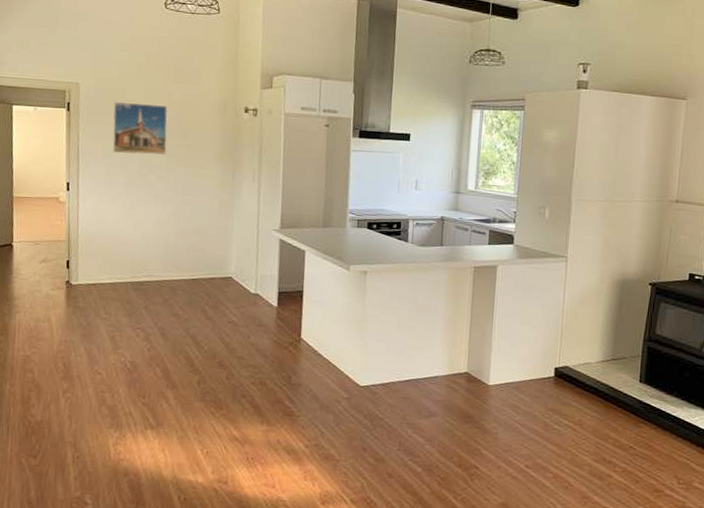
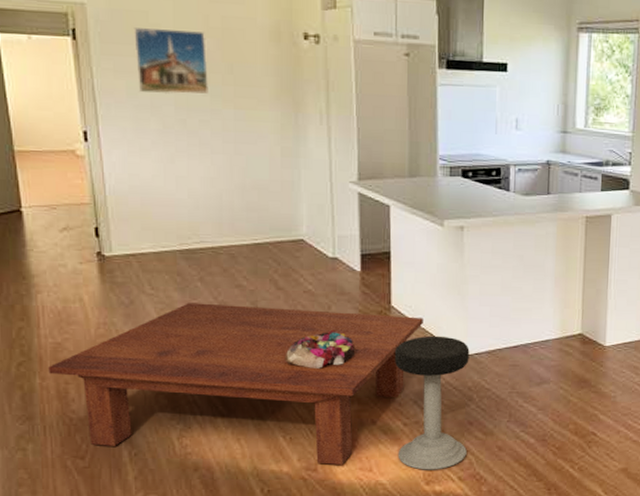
coffee table: none [17,327,328,481] -> present [48,303,423,466]
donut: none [208,357,267,391] -> present [285,330,354,369]
stool: none [298,366,367,491] -> present [394,335,470,470]

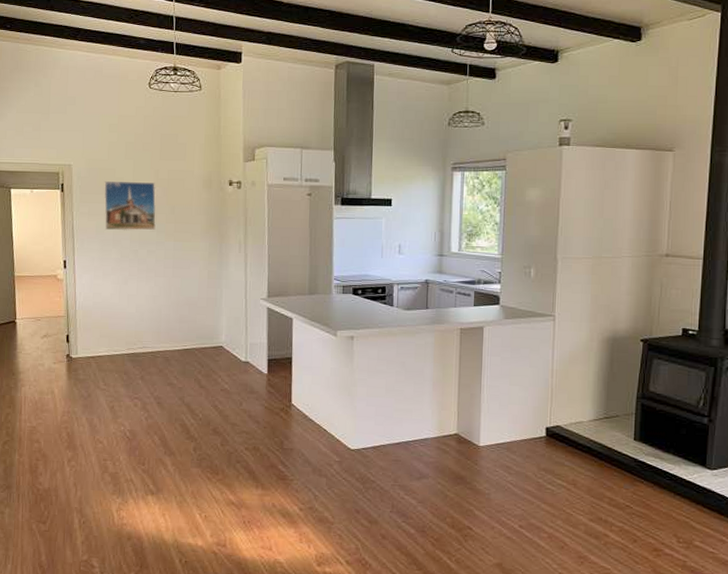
coffee table: present [48,303,423,466] -> none [25,397,318,544]
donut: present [285,330,354,369] -> none [203,423,260,456]
stool: present [394,335,470,470] -> none [293,431,357,553]

